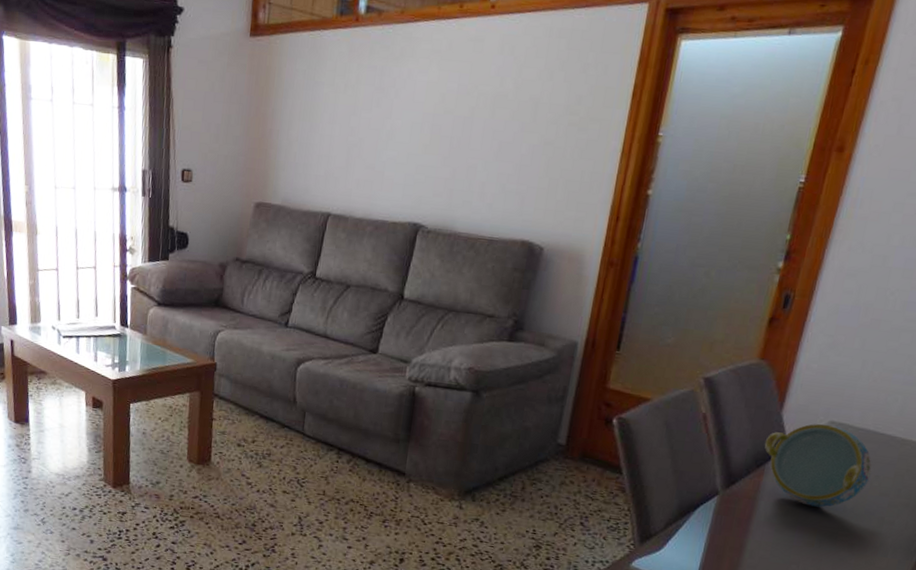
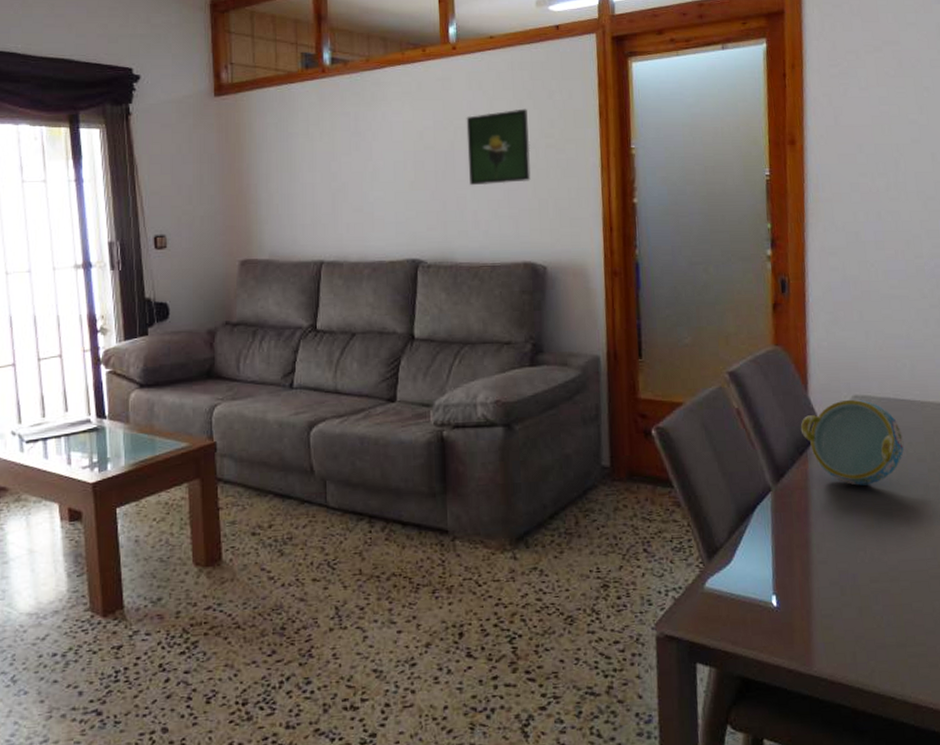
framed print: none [483,80,557,159] -> present [466,108,531,186]

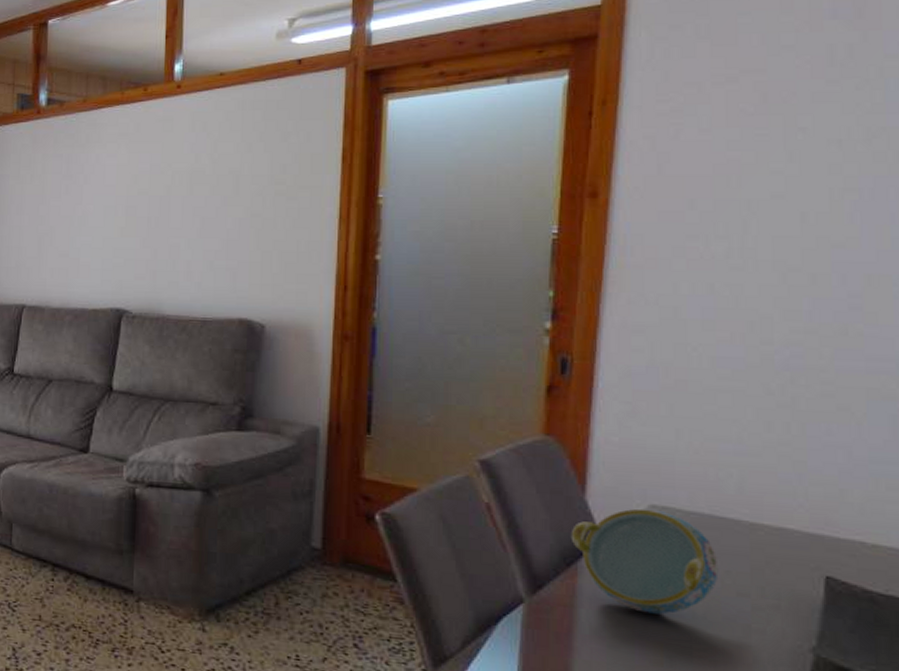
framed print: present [466,108,531,186] -> none [184,152,257,235]

